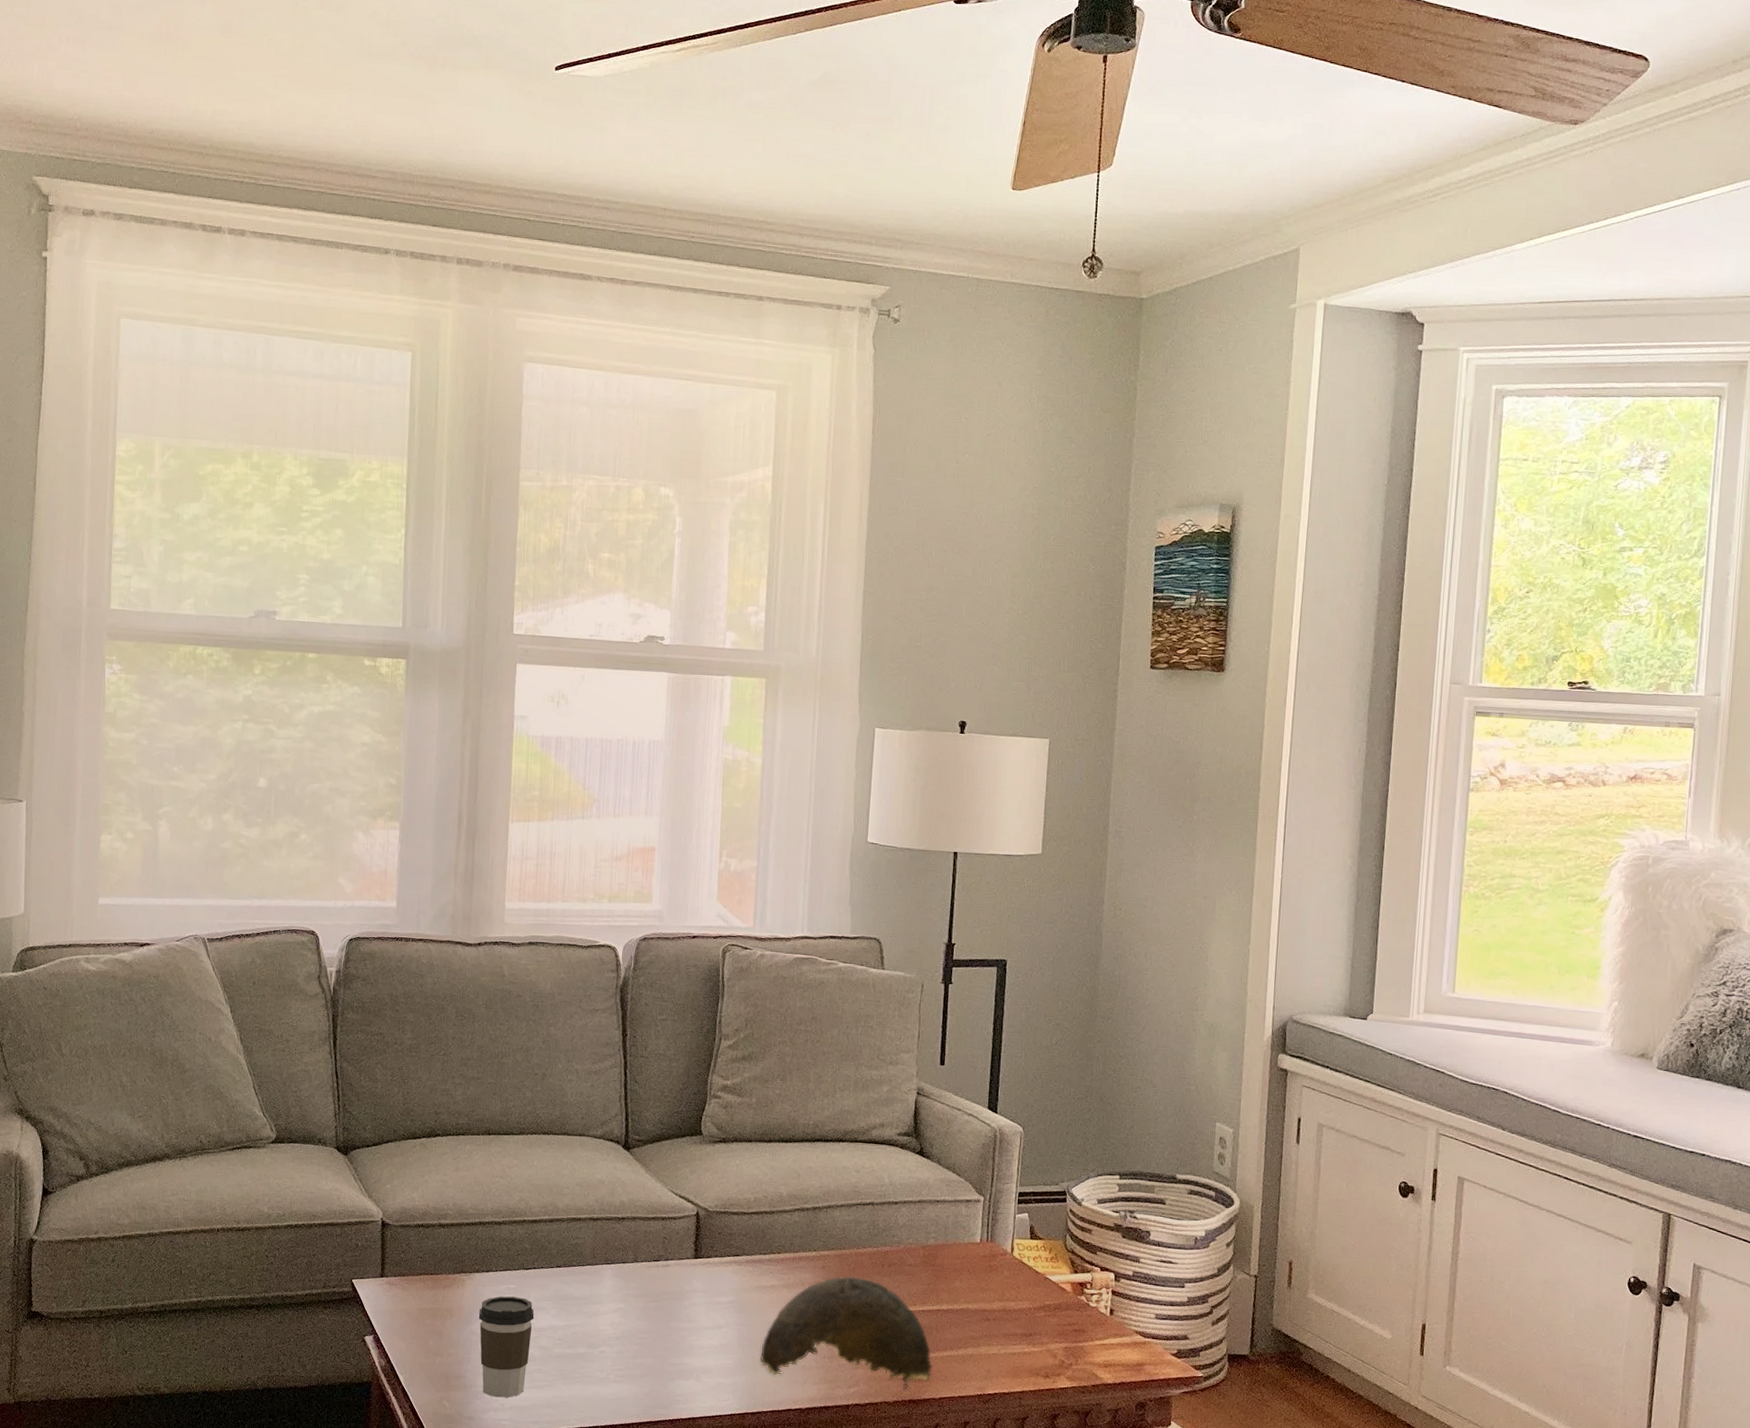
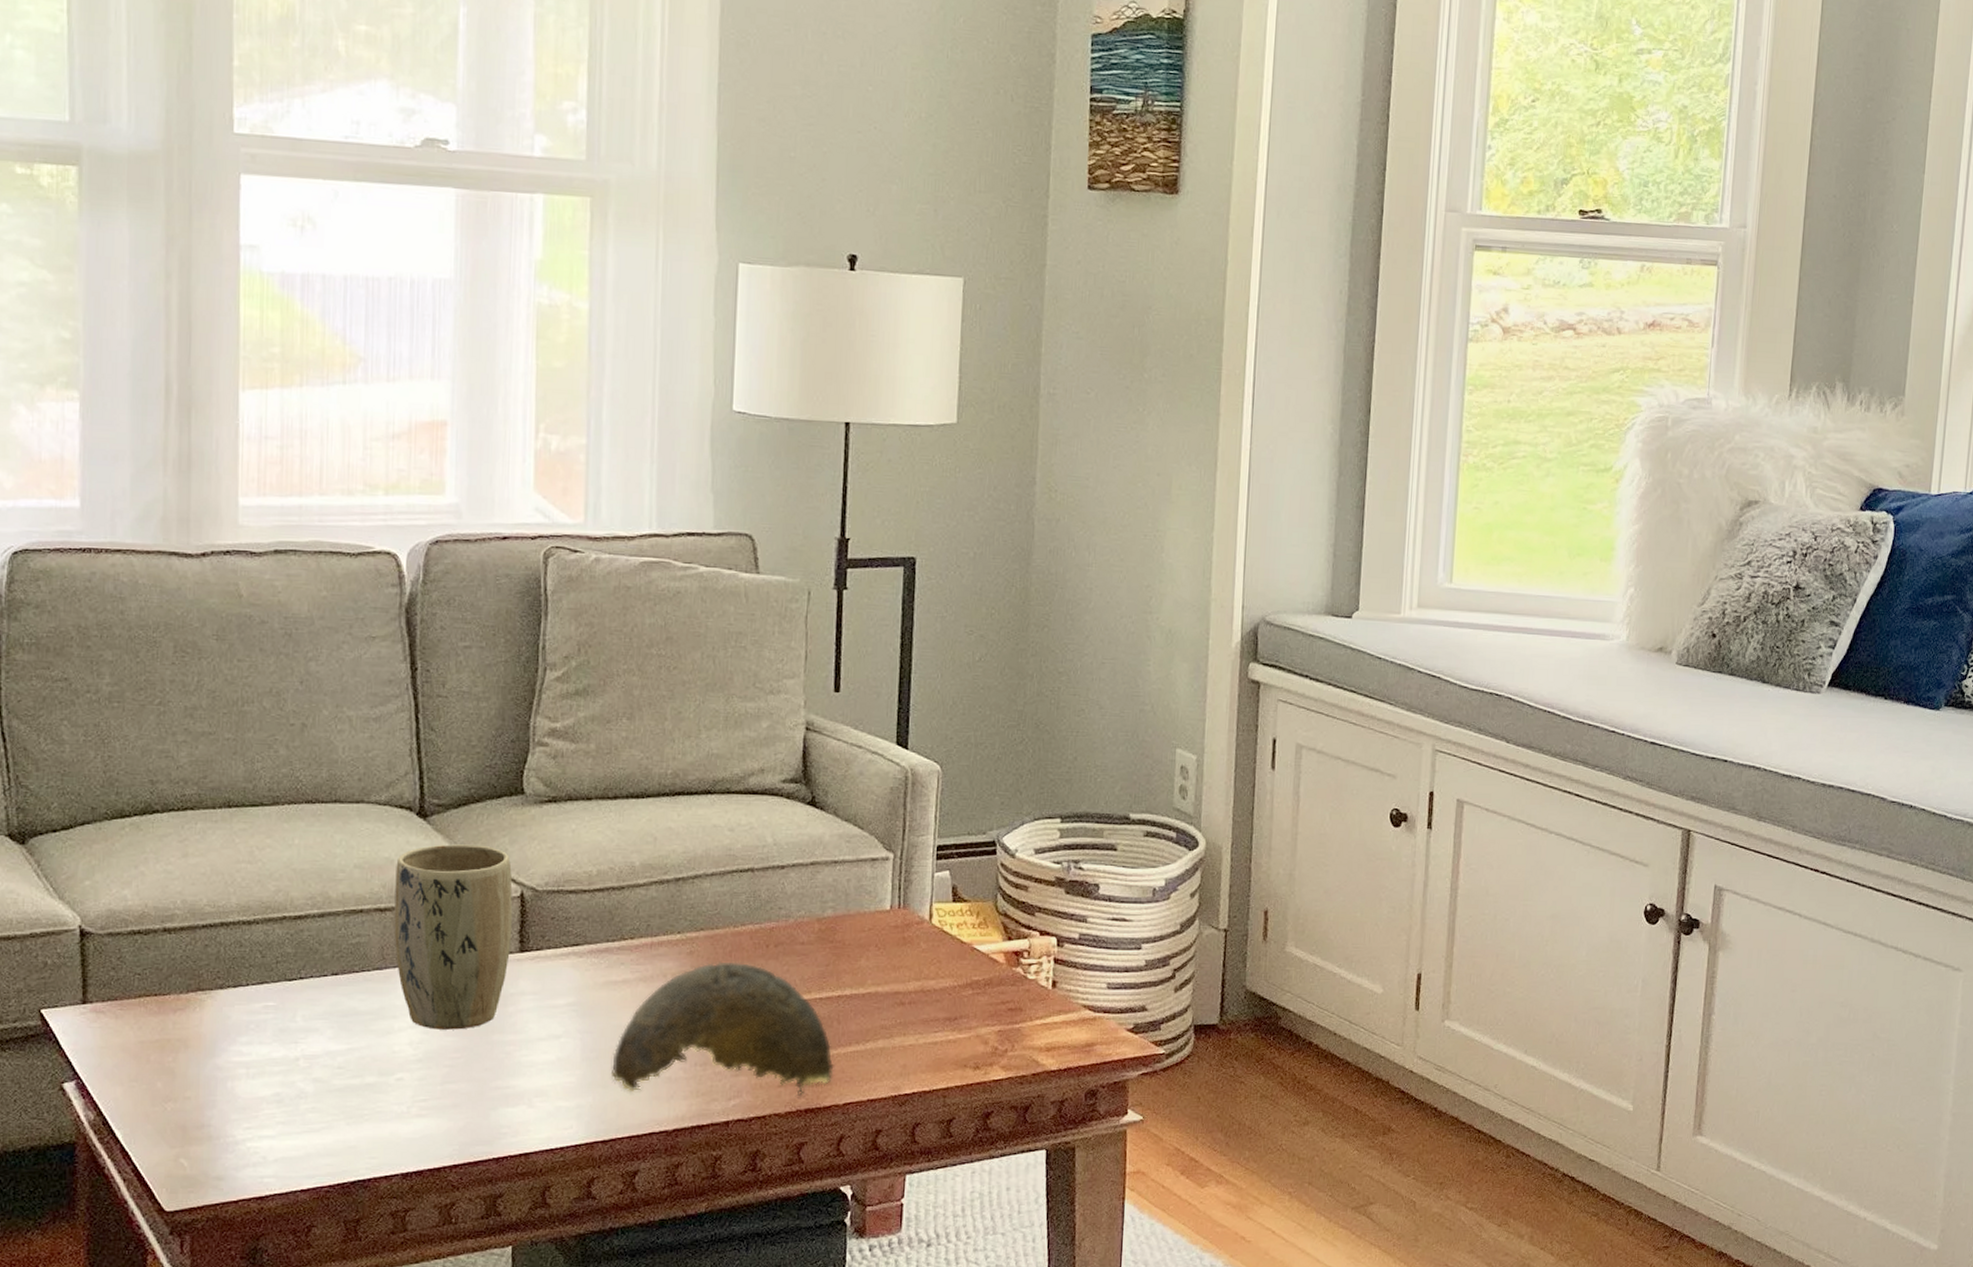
coffee cup: present [478,1296,534,1398] -> none [225,1017,304,1149]
plant pot: none [602,1171,691,1316] -> present [394,844,513,1030]

